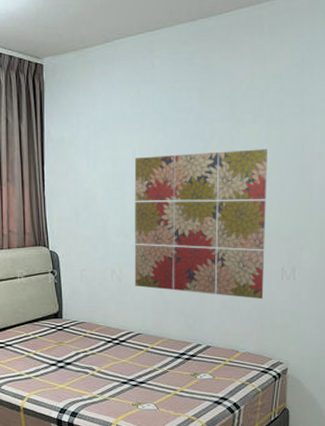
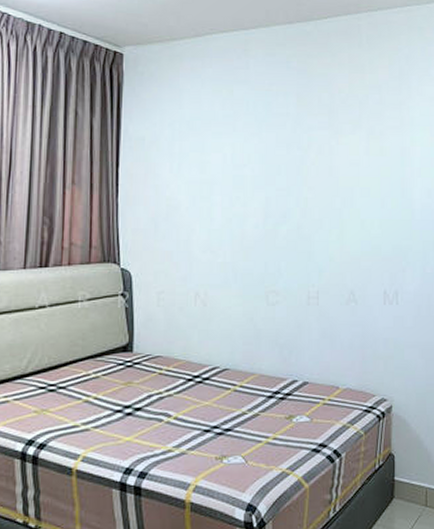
wall art: present [134,148,267,299] -> none [222,161,368,326]

